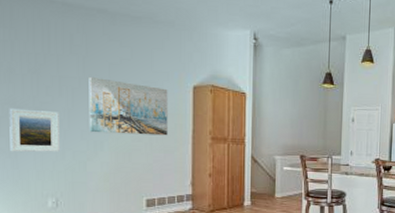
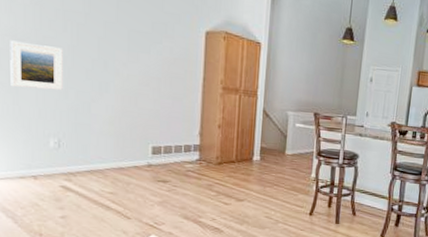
wall art: present [89,76,168,136] -> none [94,12,179,82]

